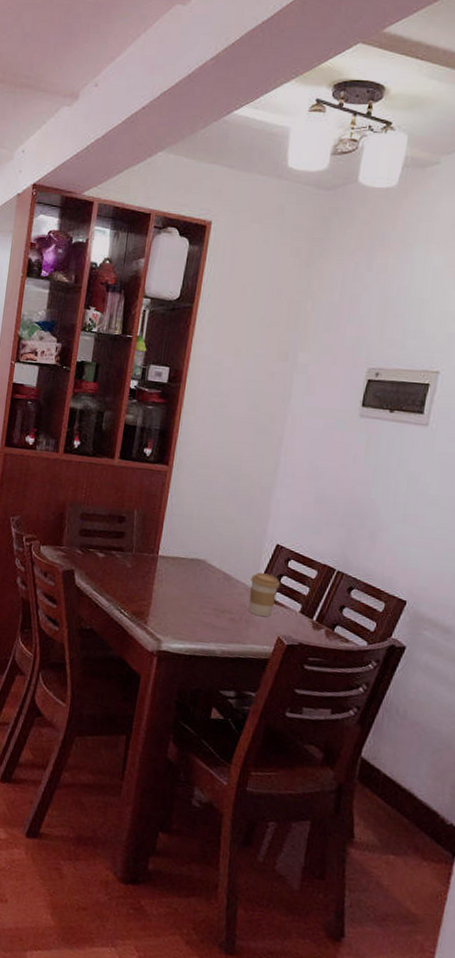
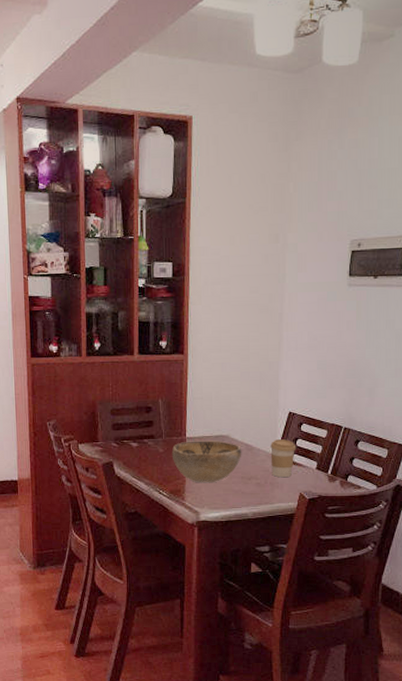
decorative bowl: none [139,560,219,611] -> present [171,440,242,483]

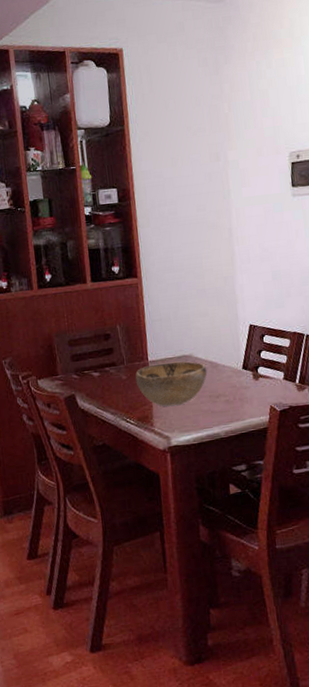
coffee cup: present [270,439,296,478] -> none [235,353,261,392]

